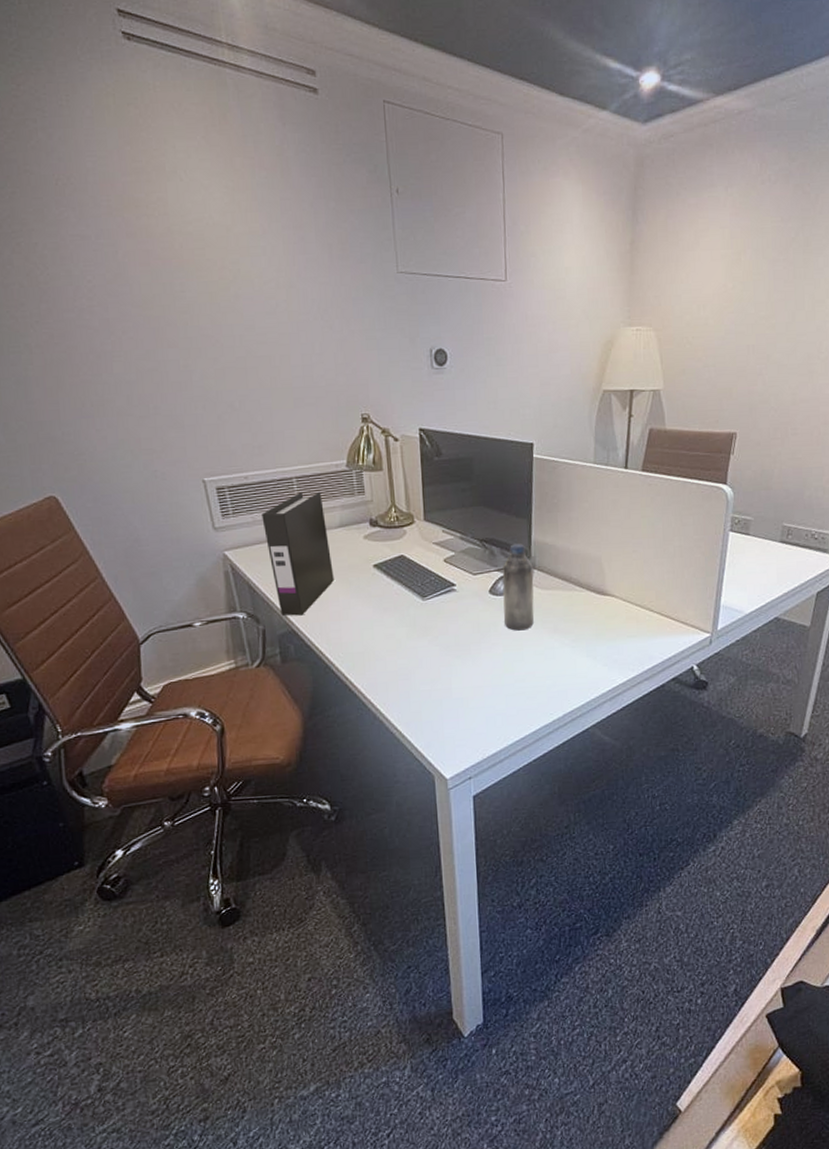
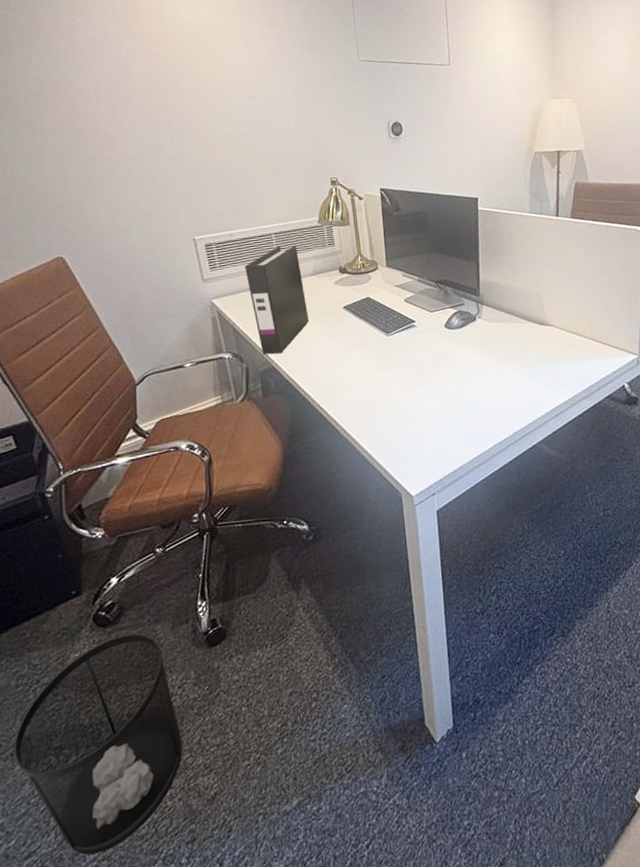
waste bin: none [17,909,194,1126] -> present [14,633,182,855]
water bottle: present [502,544,534,631] -> none [456,283,485,360]

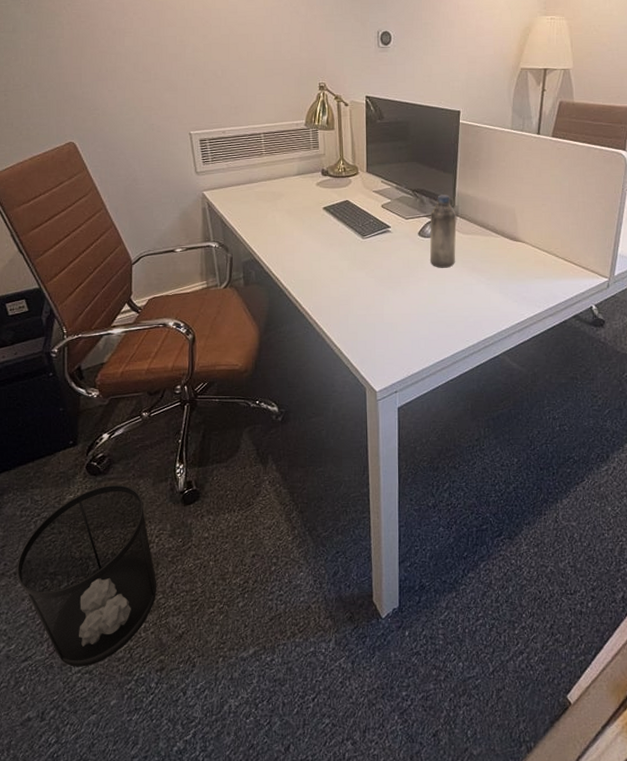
binder: present [245,244,309,355] -> none [234,145,290,247]
water bottle: none [456,283,485,360] -> present [429,195,457,268]

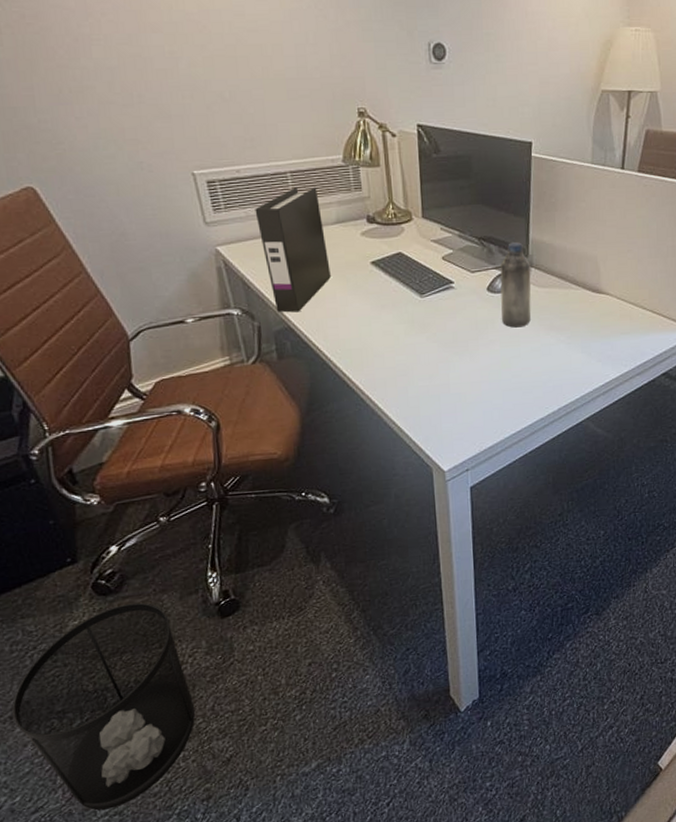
binder: none [234,145,290,247] -> present [255,186,331,313]

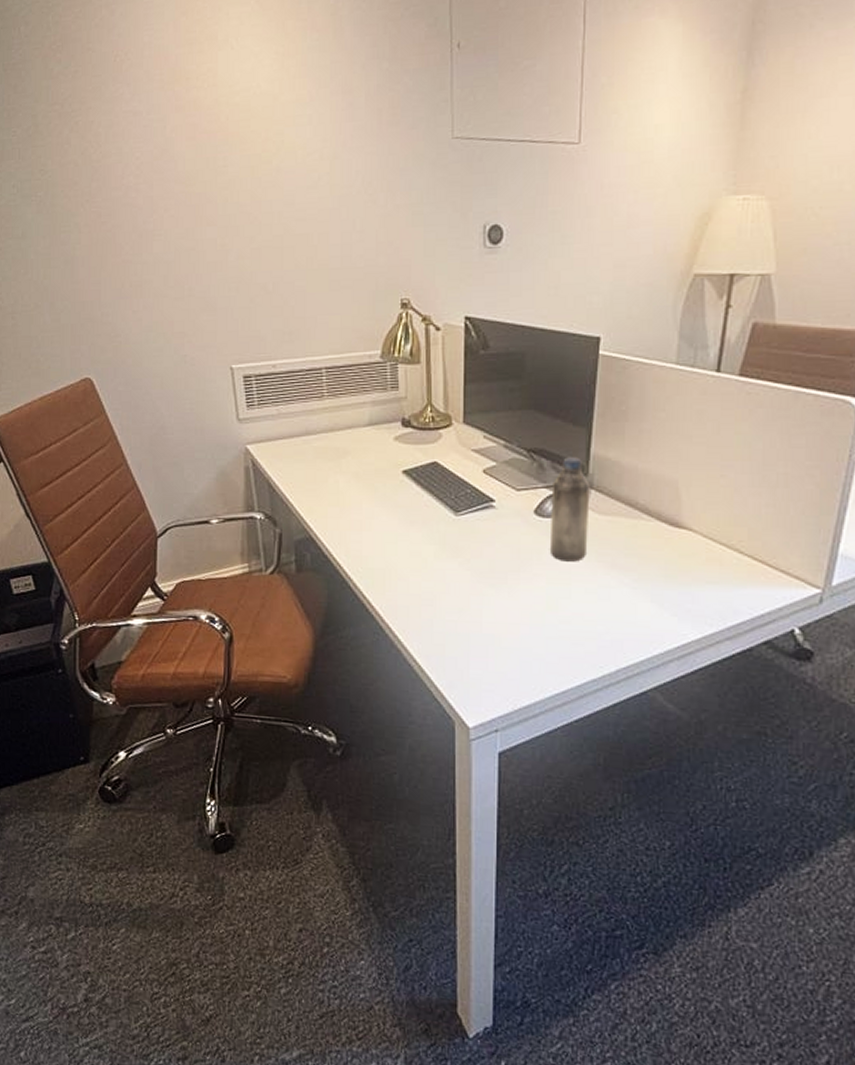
waste bin: present [12,602,195,811] -> none [18,816,180,1040]
binder: present [255,186,331,313] -> none [287,384,358,522]

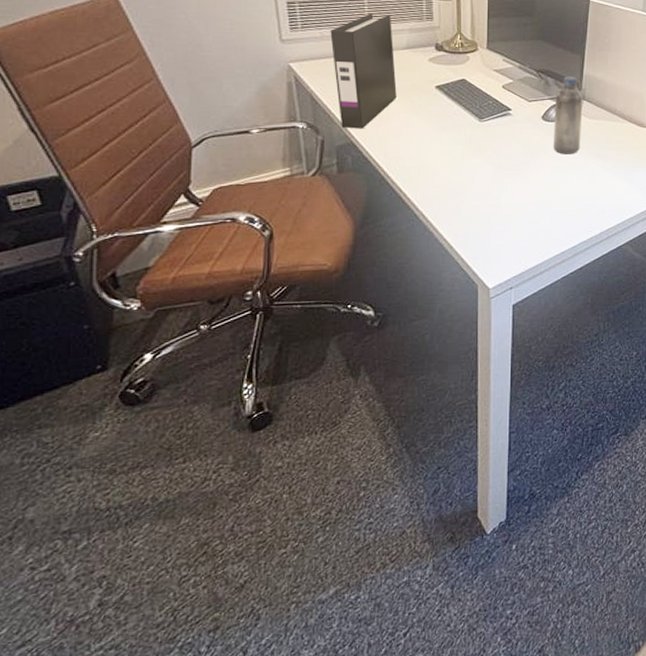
binder: none [287,384,358,522] -> present [330,13,397,129]

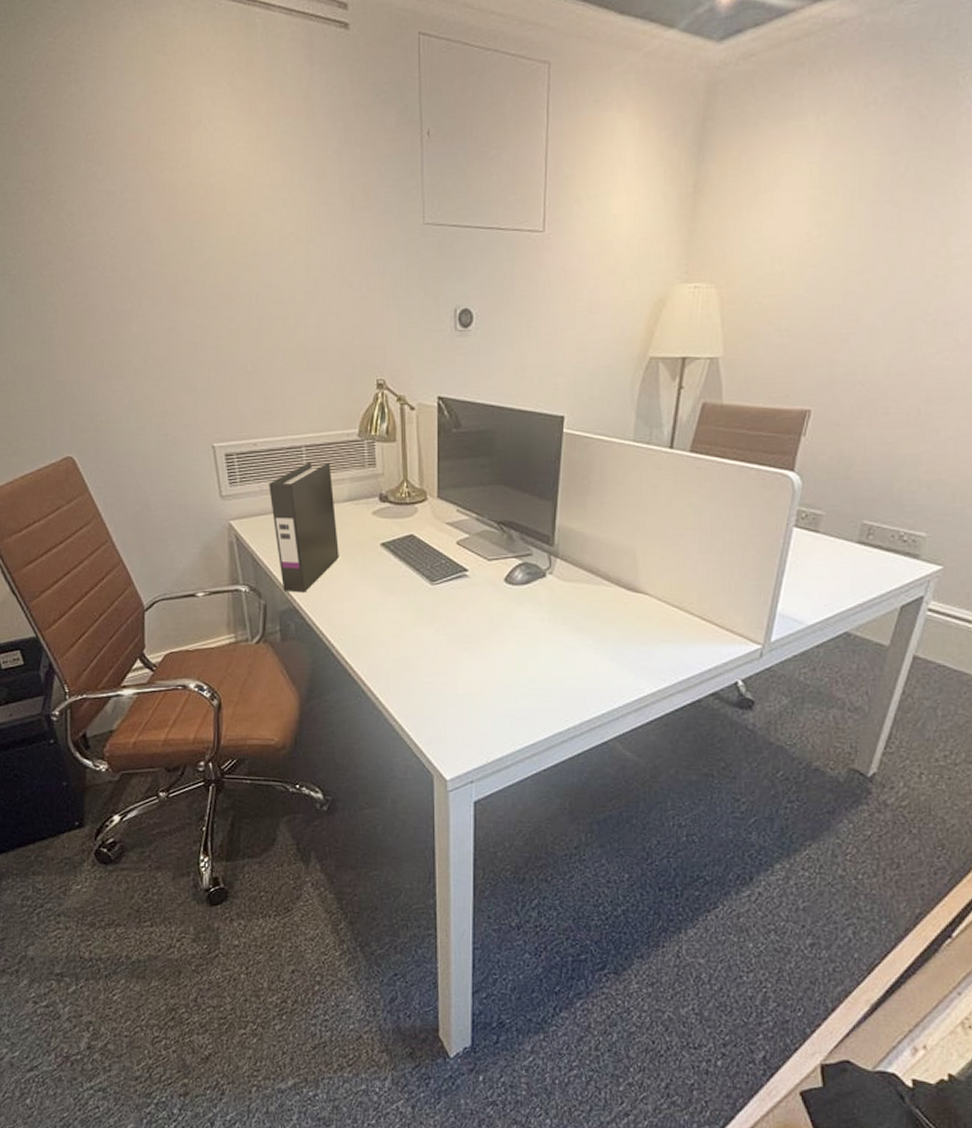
water bottle: present [553,76,583,155] -> none [519,529,556,625]

